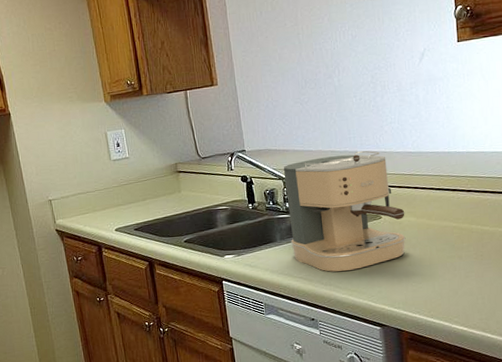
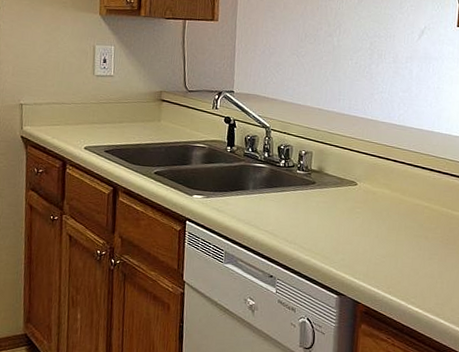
coffee maker: present [283,151,406,272] -> none [262,113,381,233]

